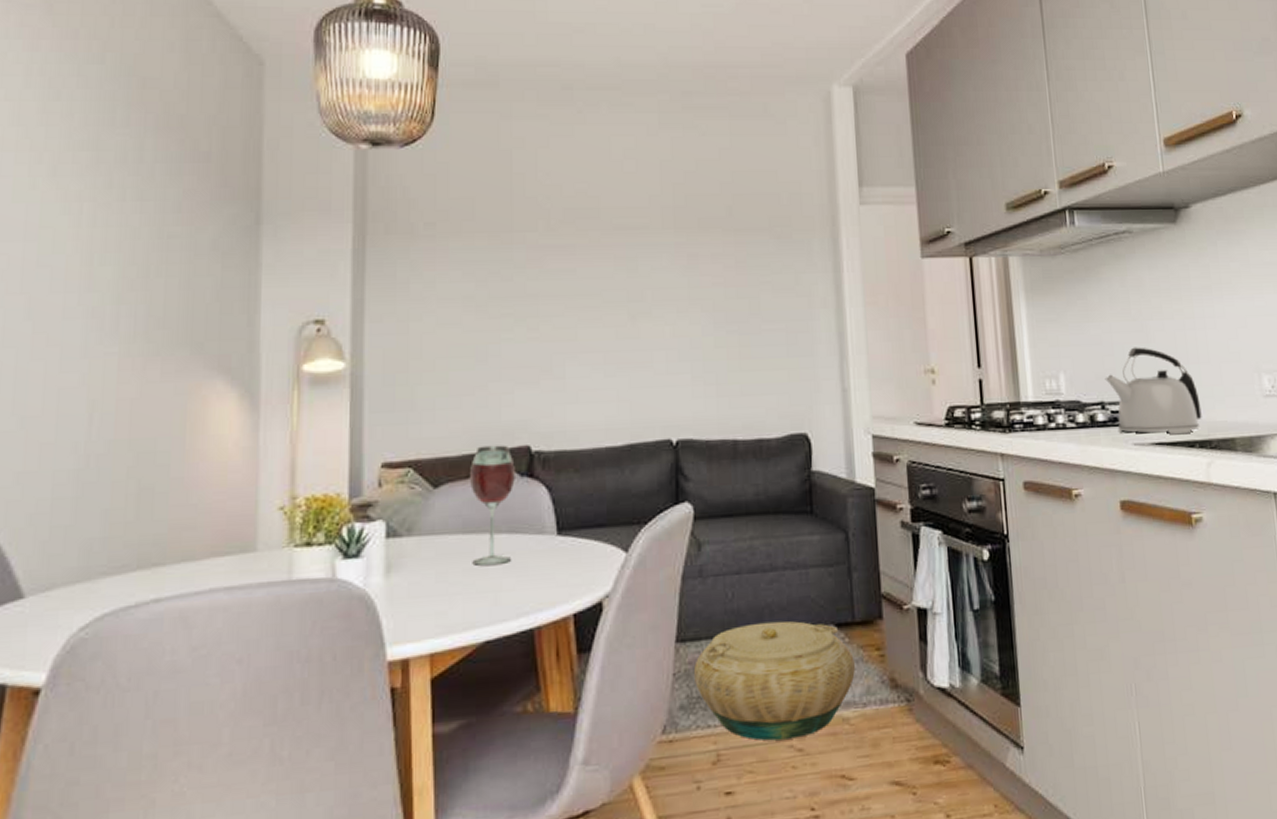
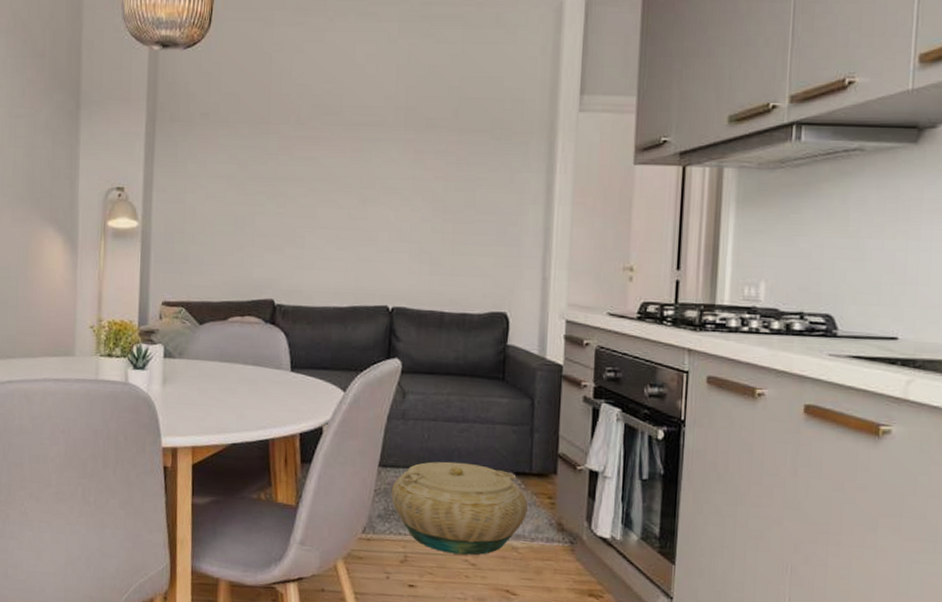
wineglass: present [470,445,515,566] -> none [225,296,261,389]
kettle: present [1105,347,1202,435] -> none [808,263,911,352]

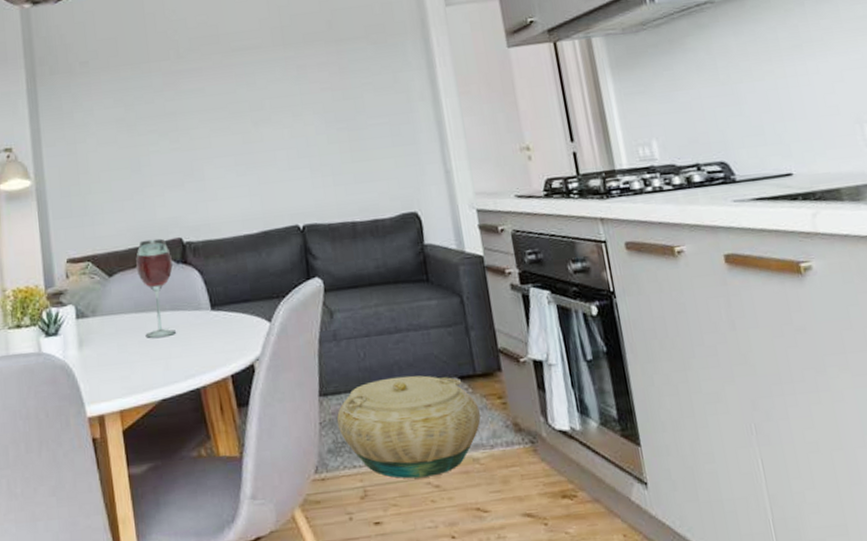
wineglass: none [225,296,261,389] -> present [136,238,176,339]

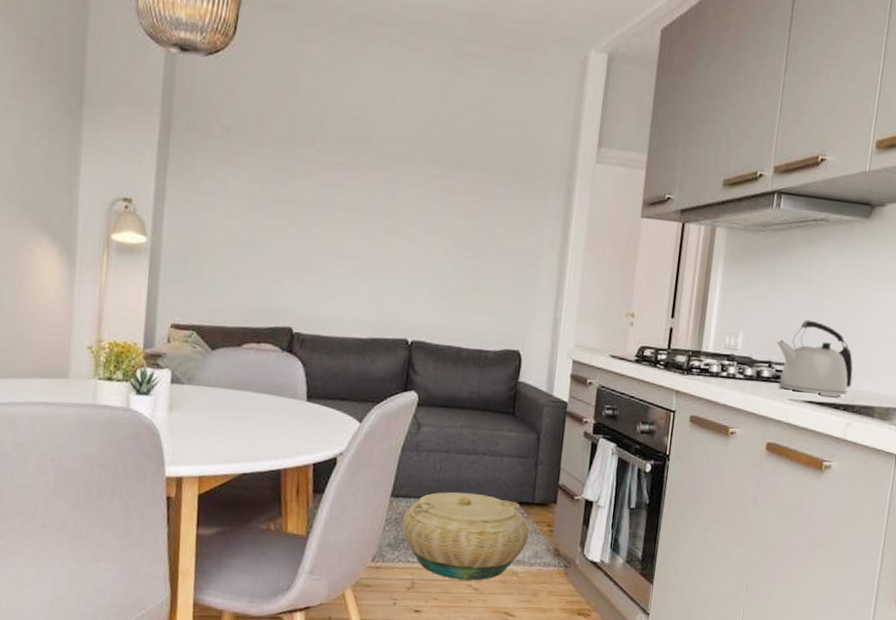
wineglass: present [136,238,176,339] -> none [237,322,278,418]
kettle: none [698,109,803,192] -> present [776,320,853,398]

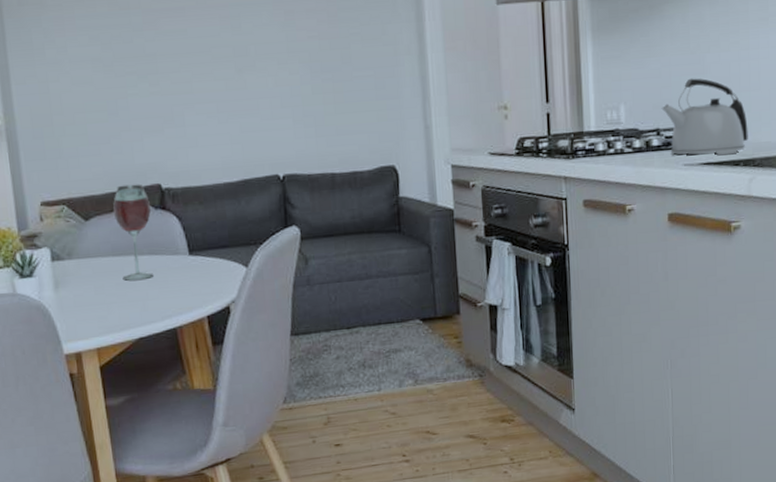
wineglass: none [237,322,278,418] -> present [113,184,153,281]
basket: present [401,492,529,581] -> none [306,317,437,407]

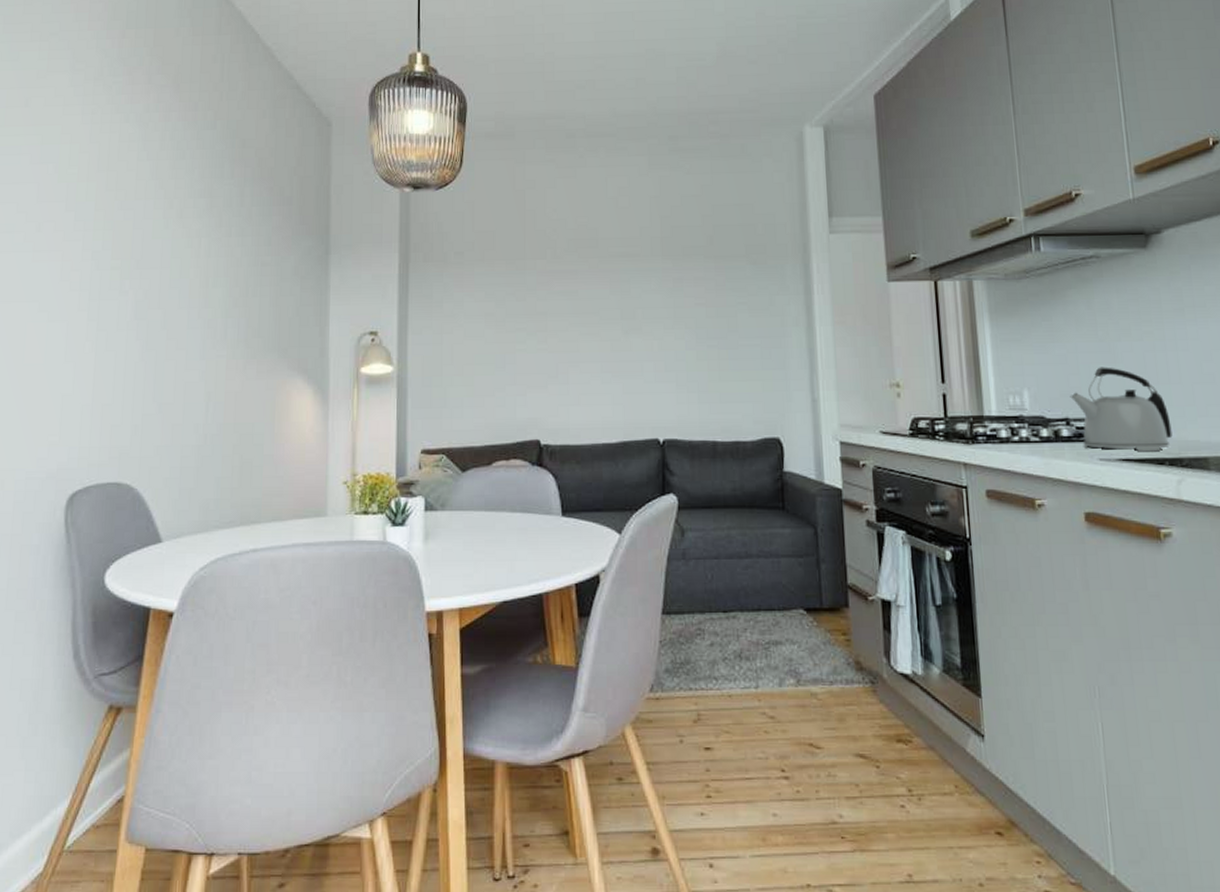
wineglass: present [113,184,153,281] -> none [491,438,527,539]

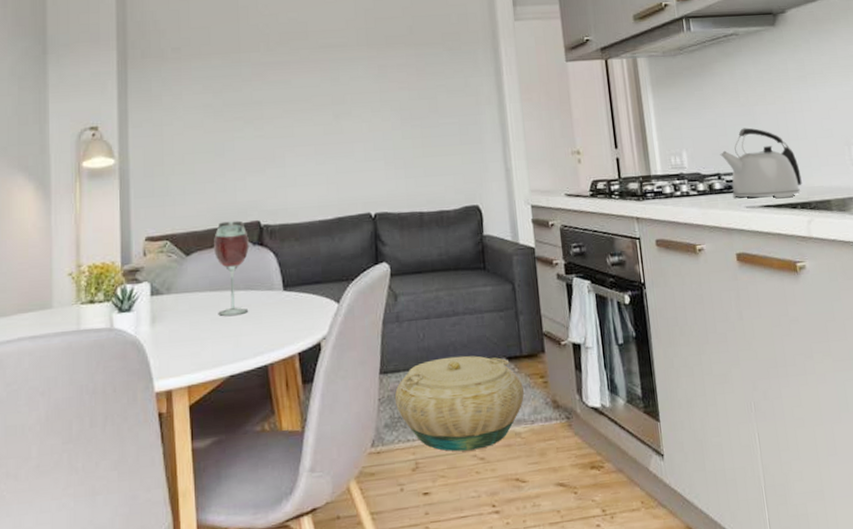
wineglass: none [491,438,527,539] -> present [214,220,249,317]
basket: none [677,602,823,707] -> present [394,355,524,452]

